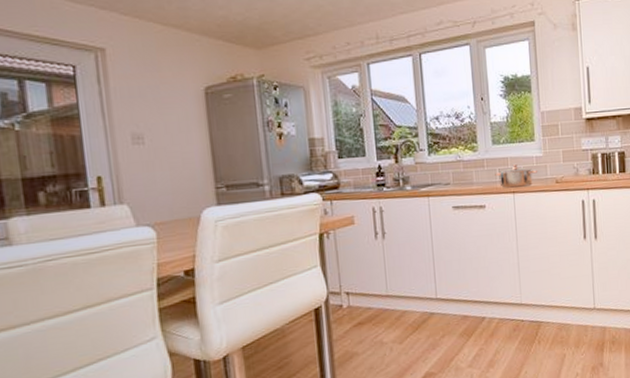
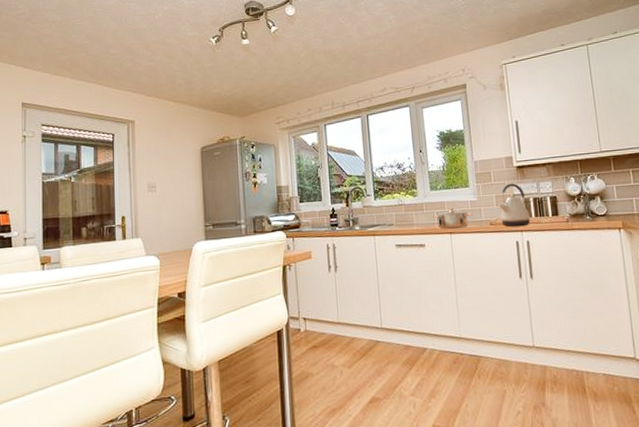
kettle: none [565,137,598,186] -> present [498,183,531,228]

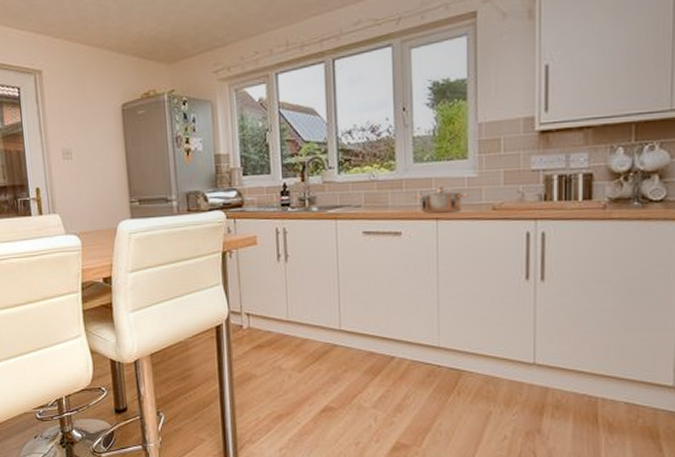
kettle: present [498,183,531,228] -> none [507,154,551,214]

